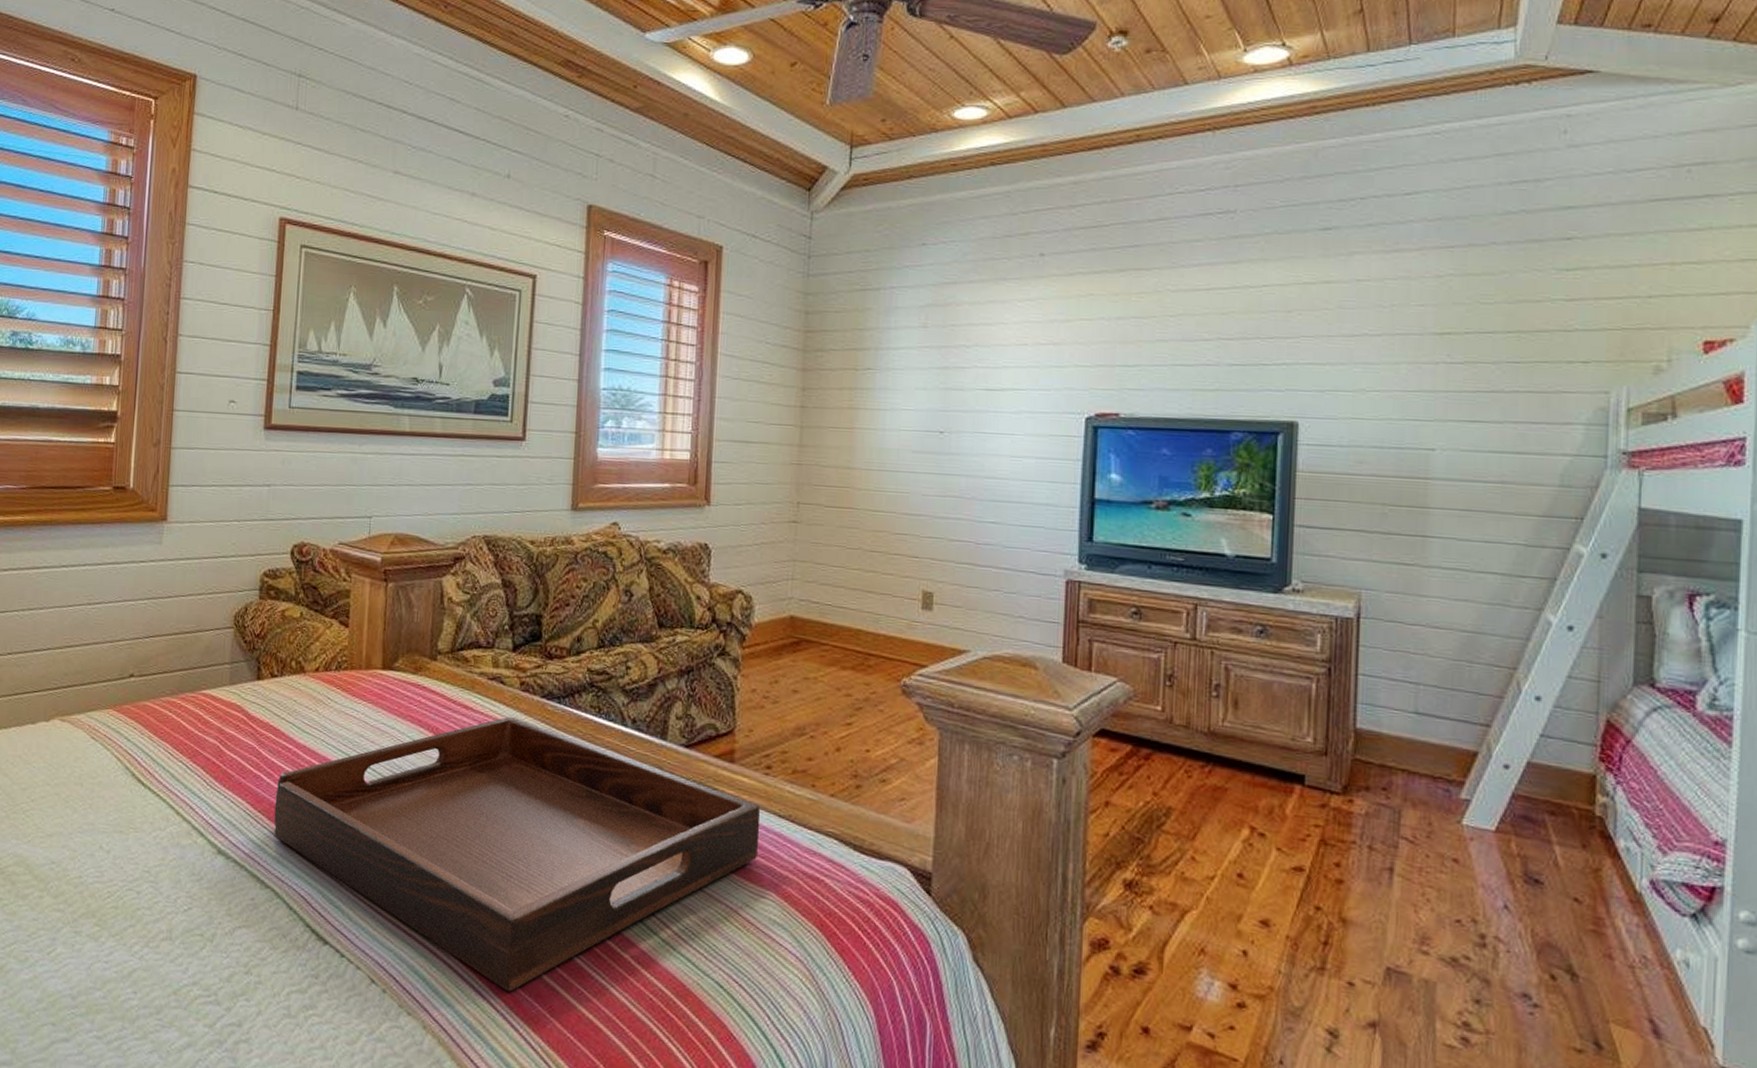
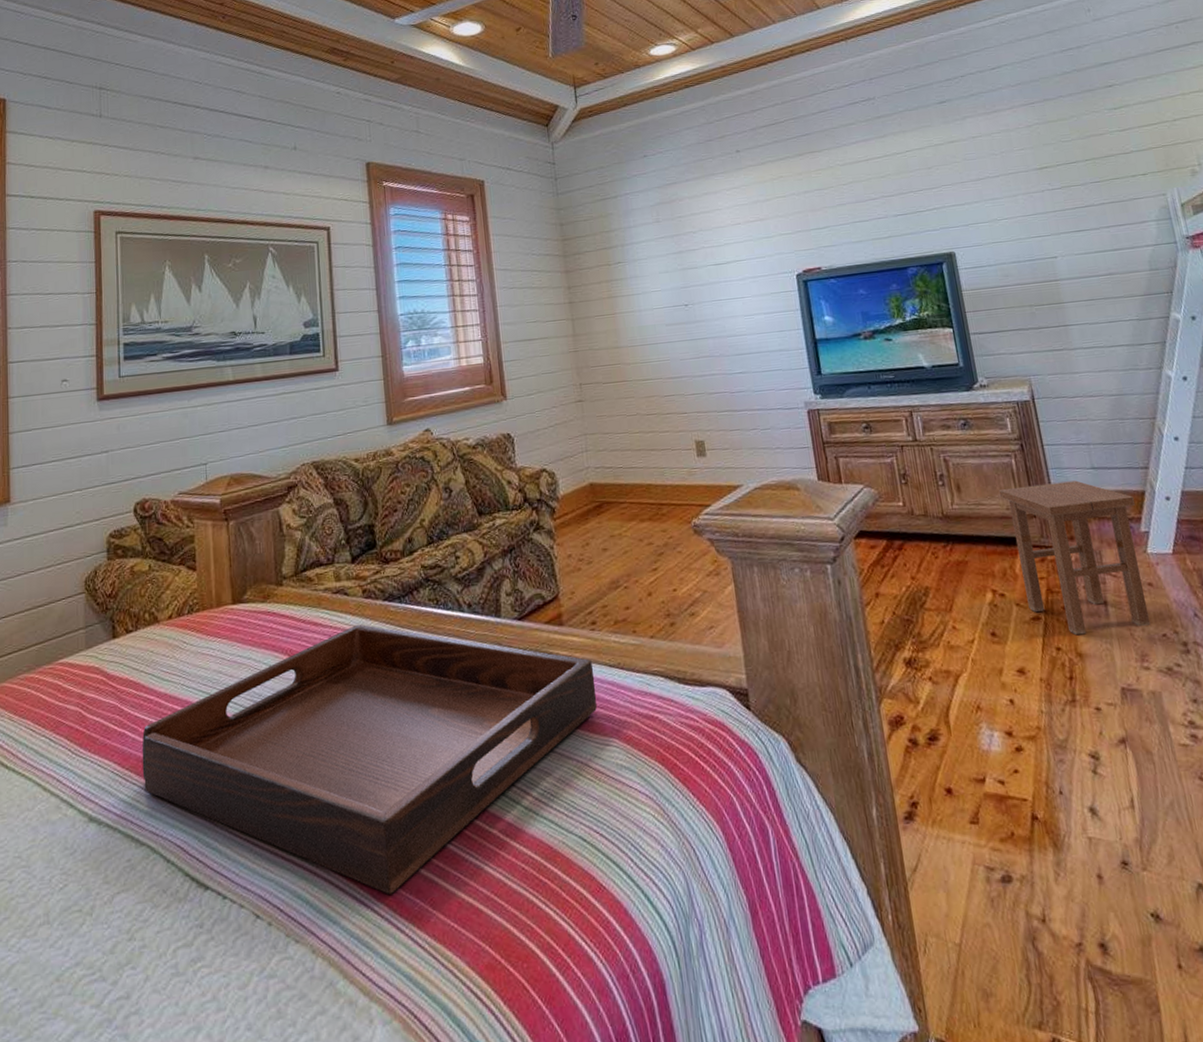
stool: none [1286,715,1461,906] -> present [998,480,1151,636]

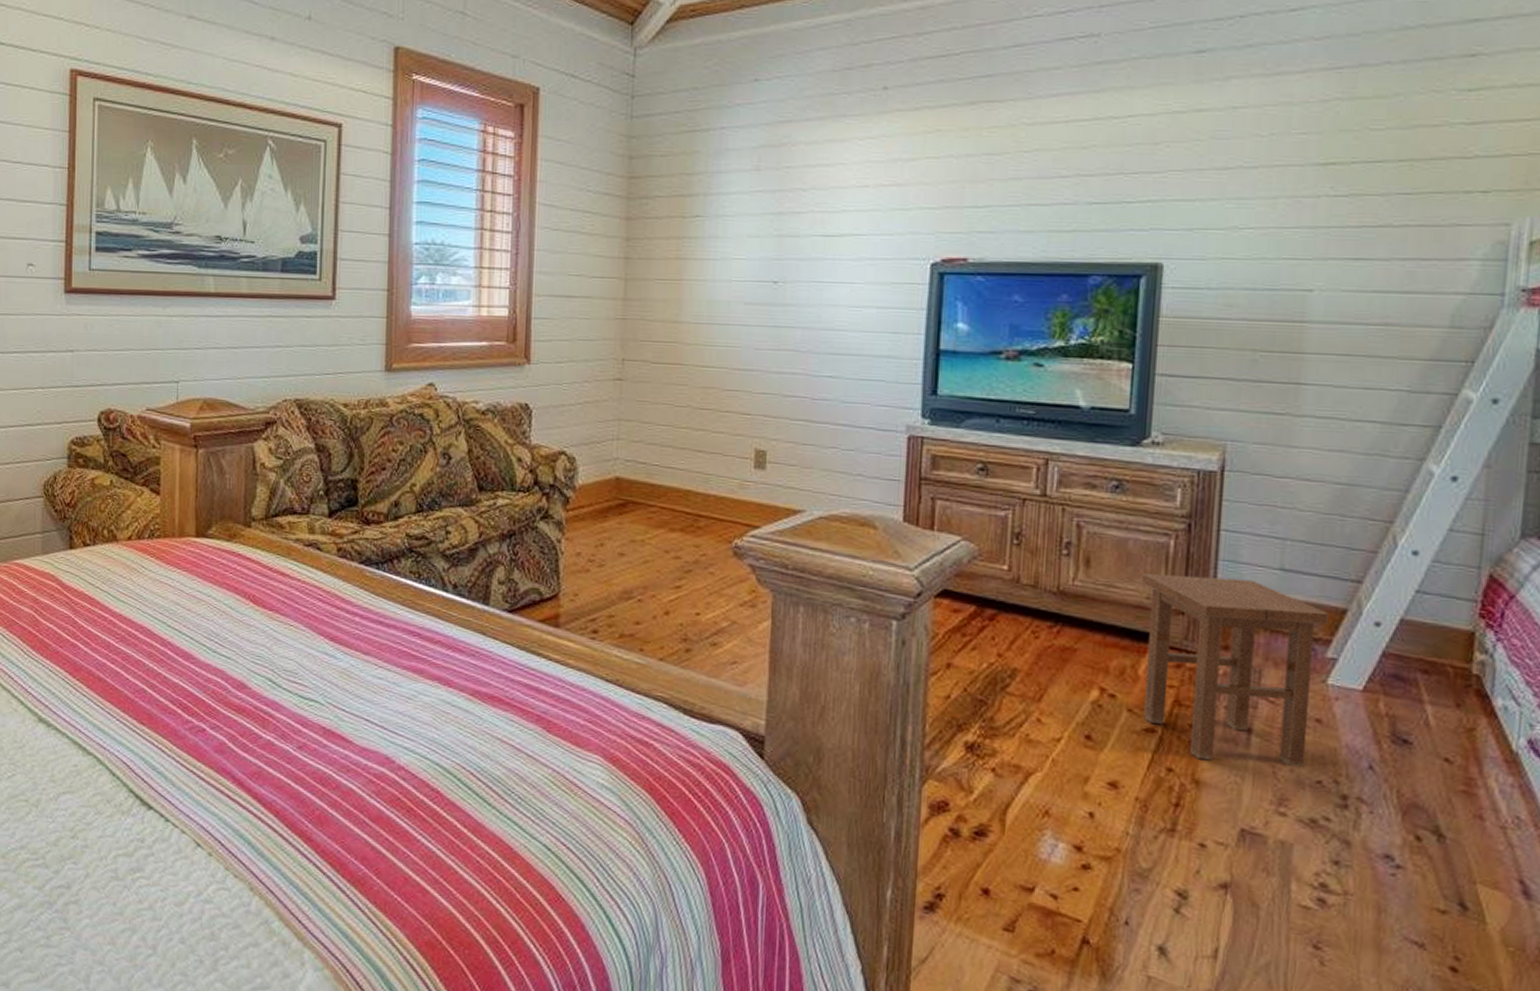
serving tray: present [142,624,597,894] -> none [93,582,587,855]

